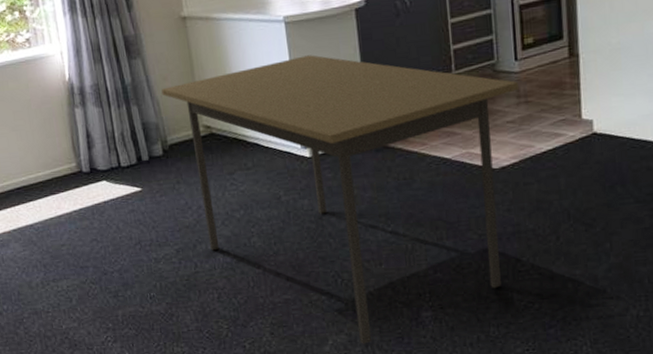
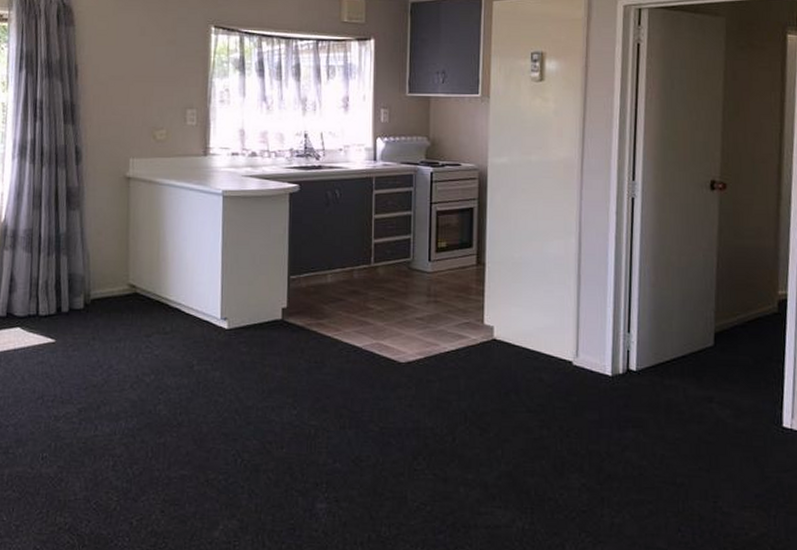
dining table: present [161,55,518,344] -> none [94,230,429,533]

